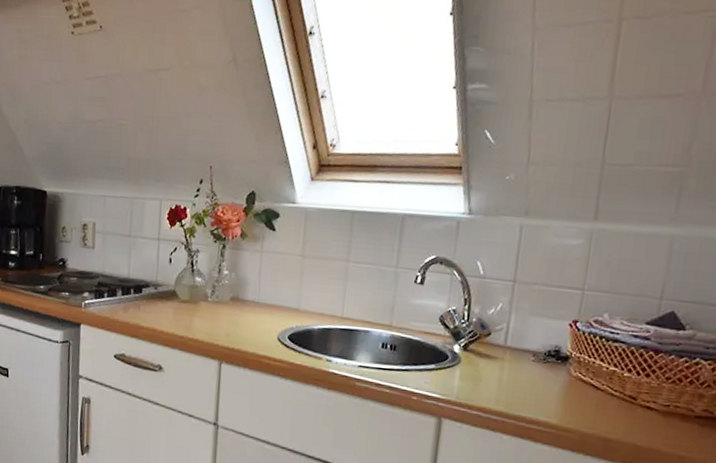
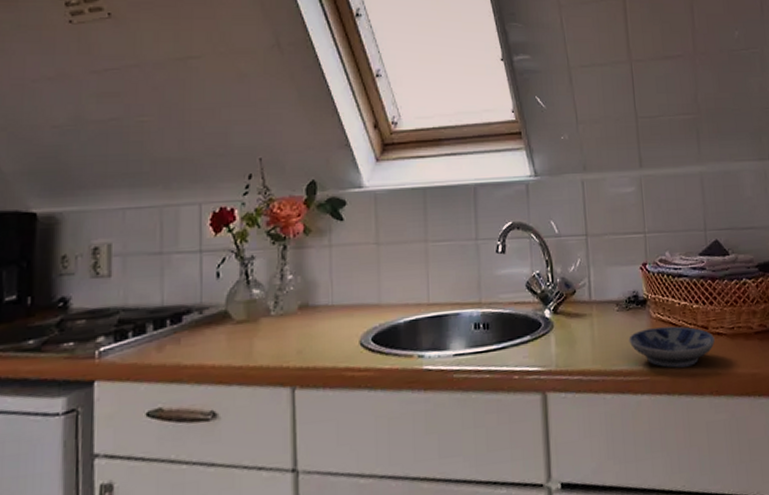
bowl: none [539,384,642,432] -> present [628,326,715,368]

